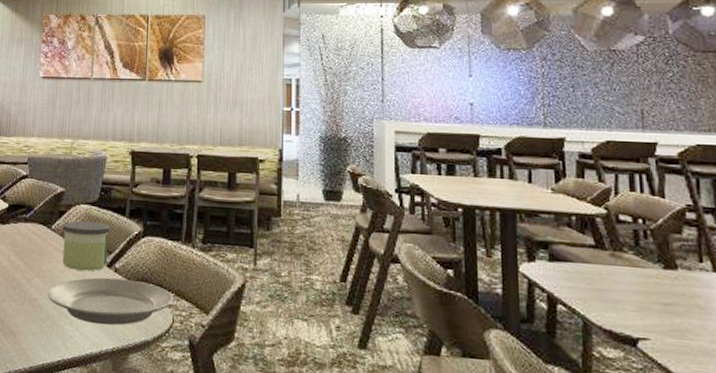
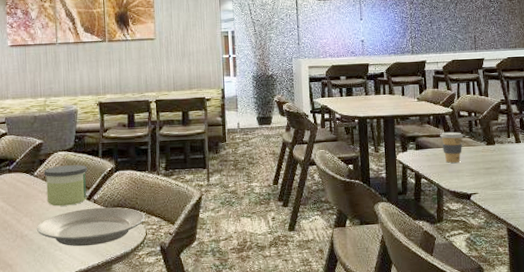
coffee cup: none [587,241,625,289] -> present [440,131,464,163]

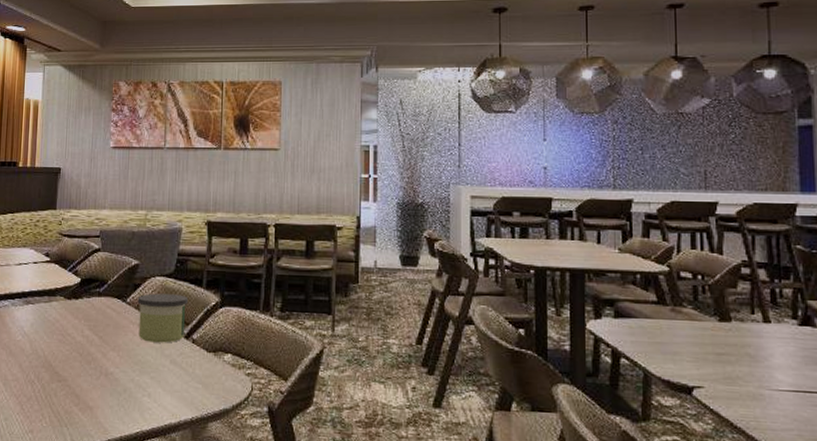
plate: present [37,207,145,247] -> none [125,348,252,396]
coffee cup: present [440,131,464,163] -> none [650,297,685,341]

